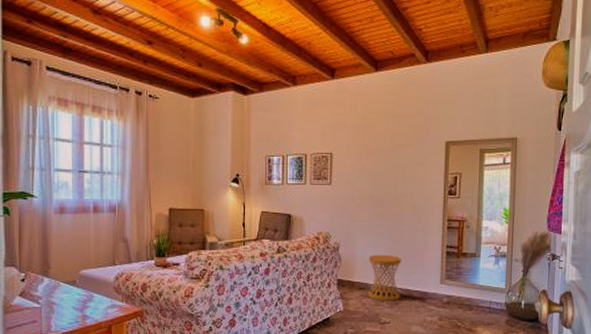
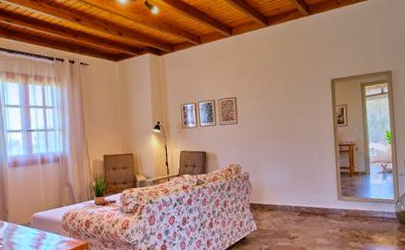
side table: present [367,254,402,302] -> none [274,179,305,220]

